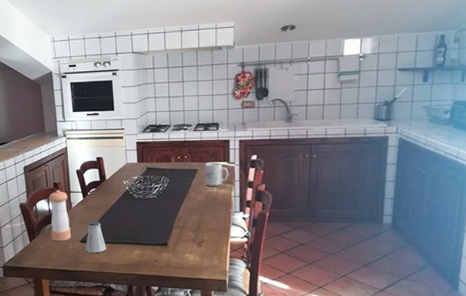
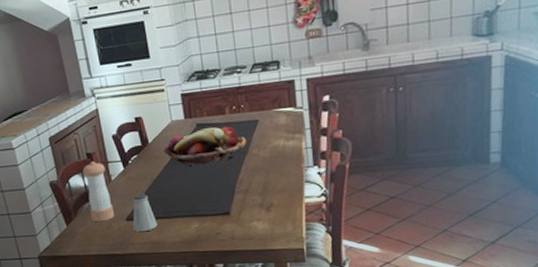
fruit basket: none [117,172,187,203] -> present [163,126,247,168]
mug: present [205,162,229,186] -> none [266,108,297,139]

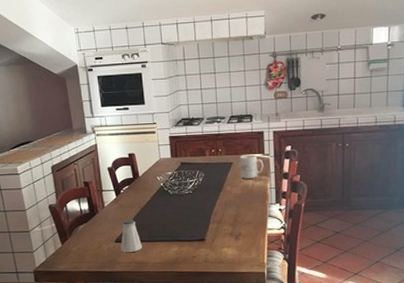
pepper shaker: present [82,161,115,223] -> none [79,189,106,243]
fruit basket: present [163,126,247,168] -> none [151,166,222,199]
mug: none [266,108,297,139] -> present [239,154,264,179]

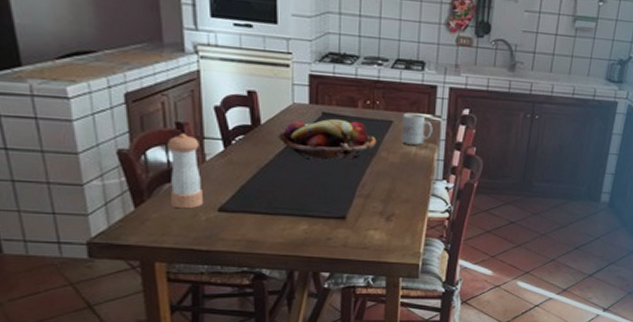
pepper shaker: none [79,189,106,243] -> present [167,133,204,209]
saltshaker: present [121,219,142,253] -> none [226,182,258,227]
fruit basket: none [151,166,222,199] -> present [277,119,377,161]

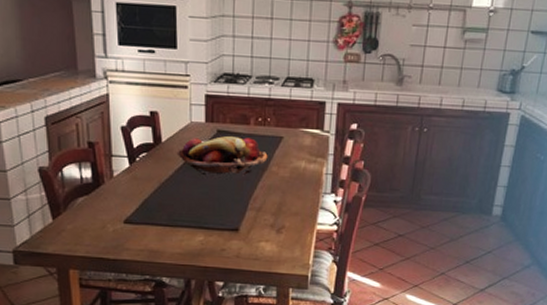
pepper shaker: present [167,133,204,209] -> none [81,151,112,221]
mug: present [401,113,433,145] -> none [291,129,322,160]

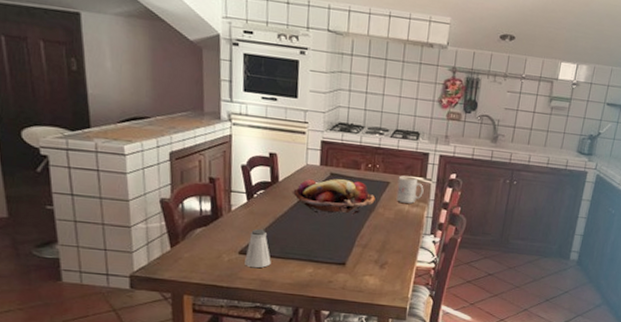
saltshaker: none [131,196,159,238] -> present [245,229,271,268]
mug: none [291,129,322,160] -> present [396,175,424,204]

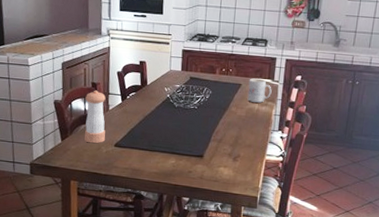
pepper shaker: none [201,186,228,251] -> present [85,90,106,144]
saltshaker: present [245,229,271,268] -> none [119,125,141,159]
fruit basket: present [292,179,376,215] -> none [158,82,229,113]

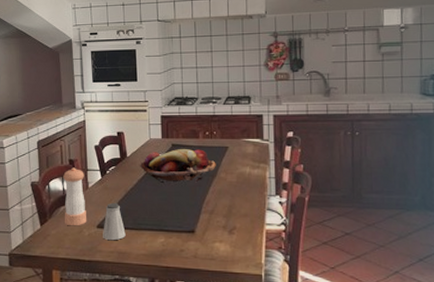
saltshaker: none [119,125,141,159] -> present [103,203,126,241]
fruit basket: none [158,82,229,113] -> present [139,149,216,184]
mug: present [247,78,272,103] -> none [236,139,263,165]

